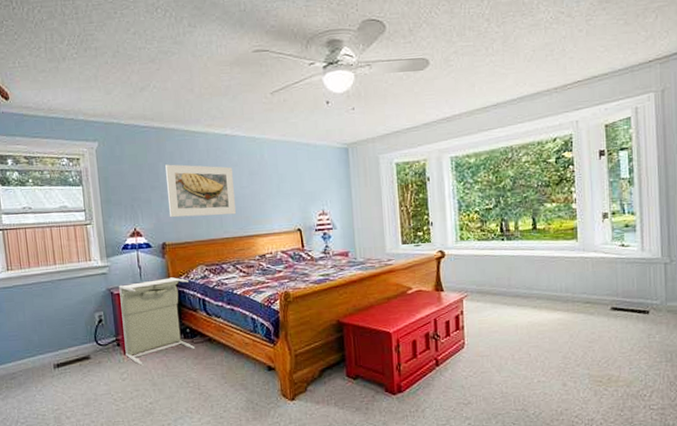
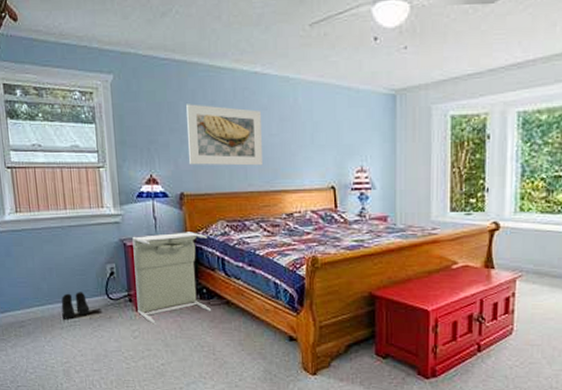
boots: none [51,340,80,367] -> present [61,292,90,318]

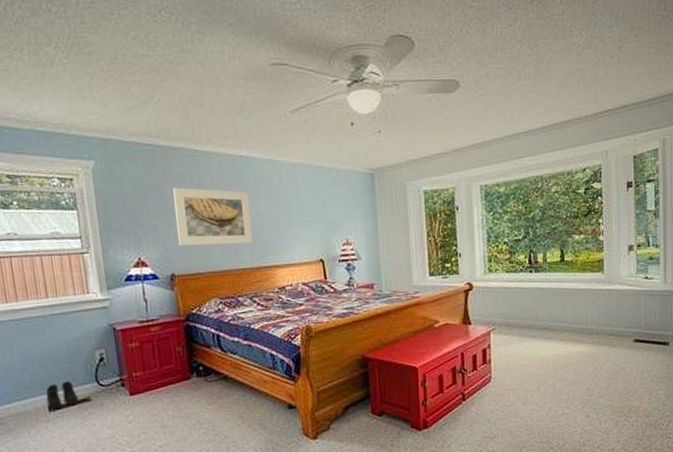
laundry hamper: present [132,232,211,324] -> none [122,311,208,407]

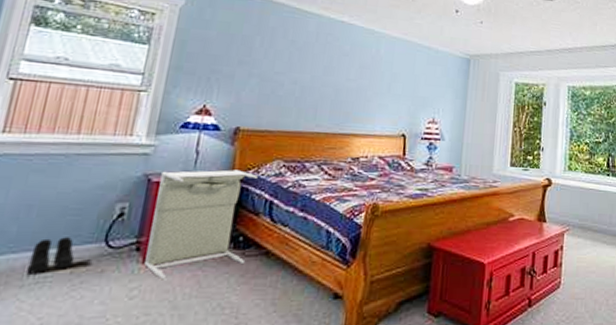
laundry hamper: none [122,311,208,407] -> present [144,169,258,280]
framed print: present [173,187,254,247] -> none [254,39,342,108]

